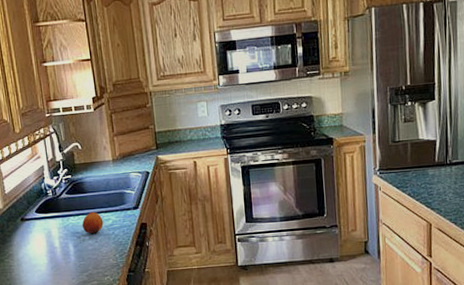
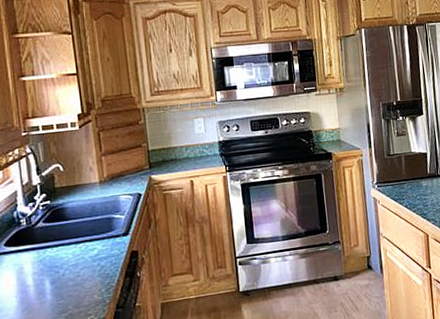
fruit: present [82,211,104,234] -> none [61,241,88,267]

